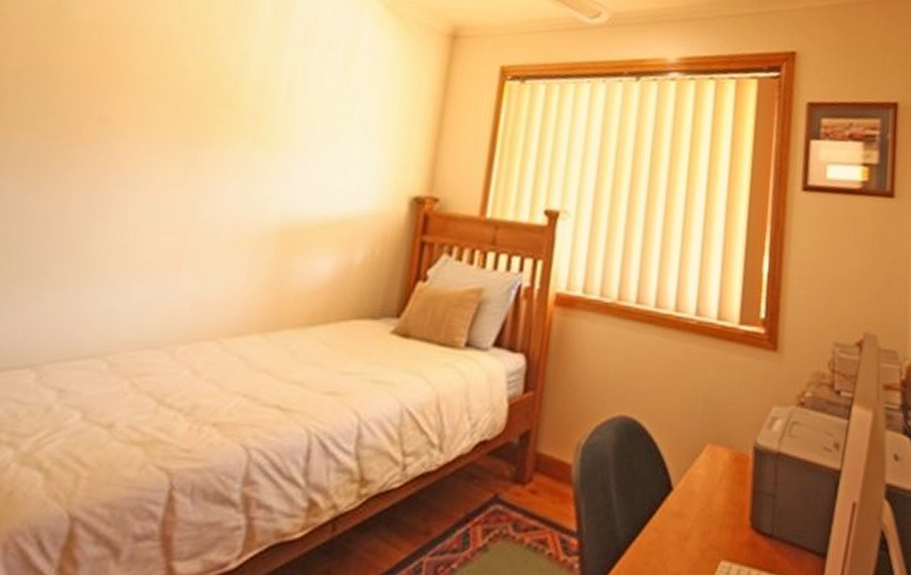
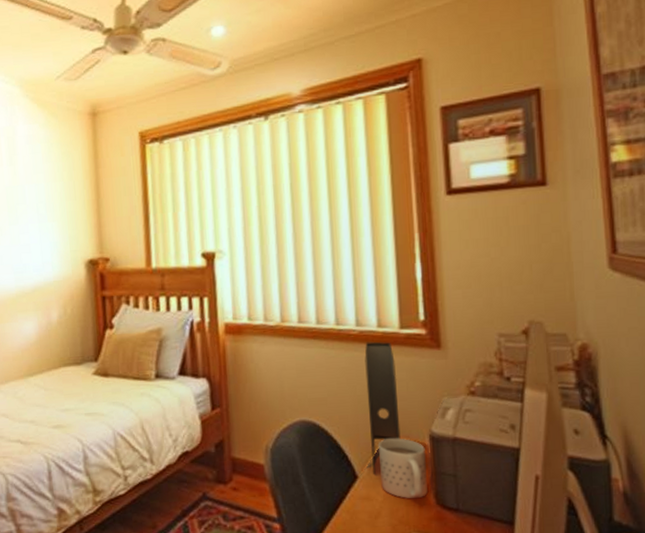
binder: none [690,334,730,487] -> present [364,341,401,474]
mug: none [696,446,748,520] -> present [377,438,428,499]

